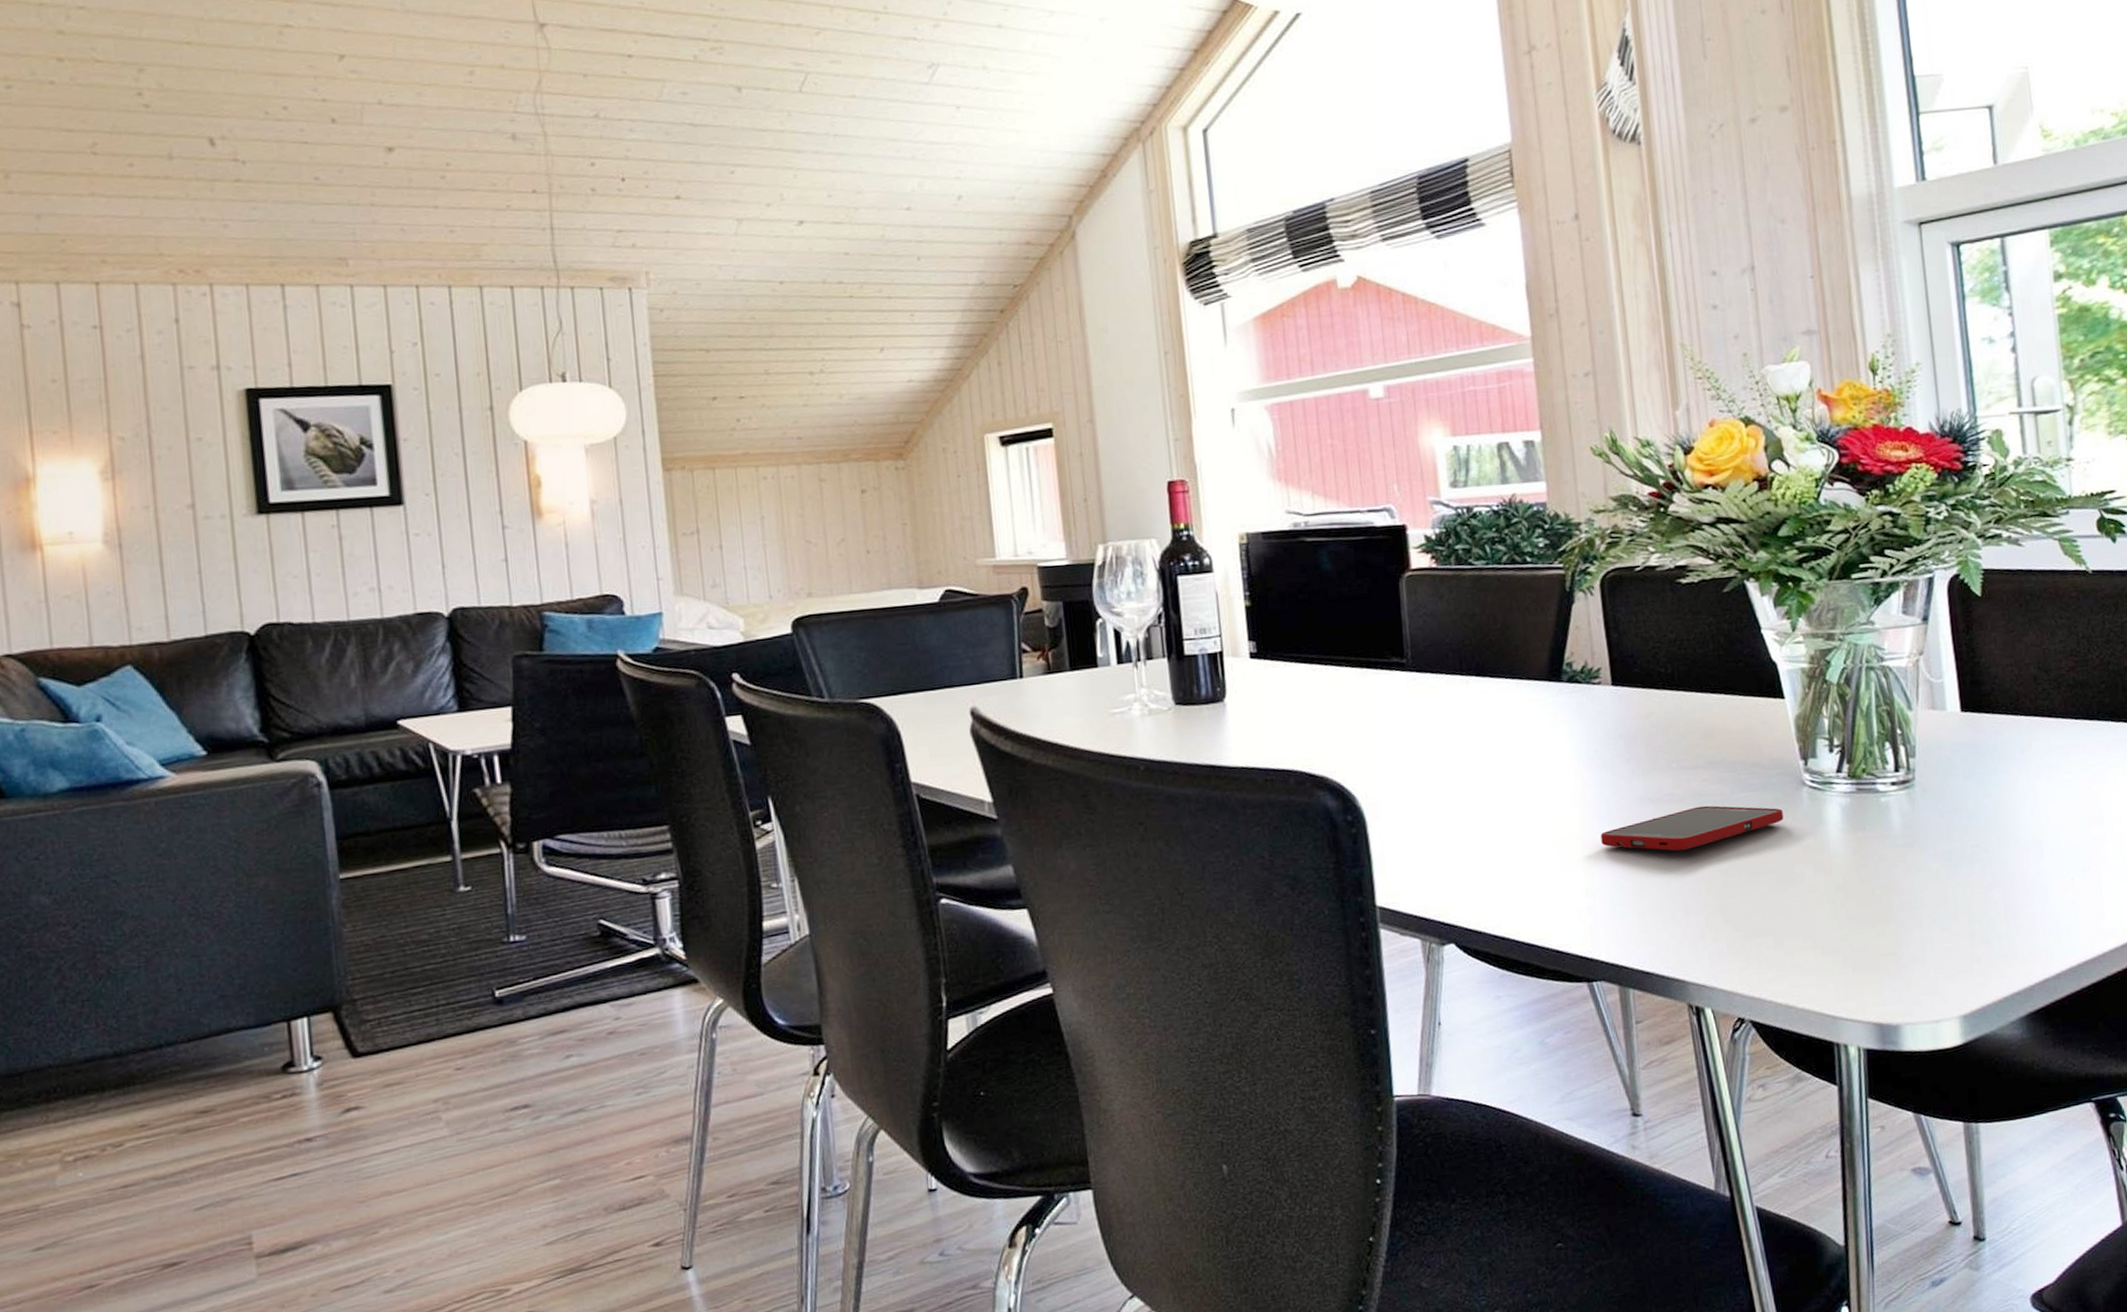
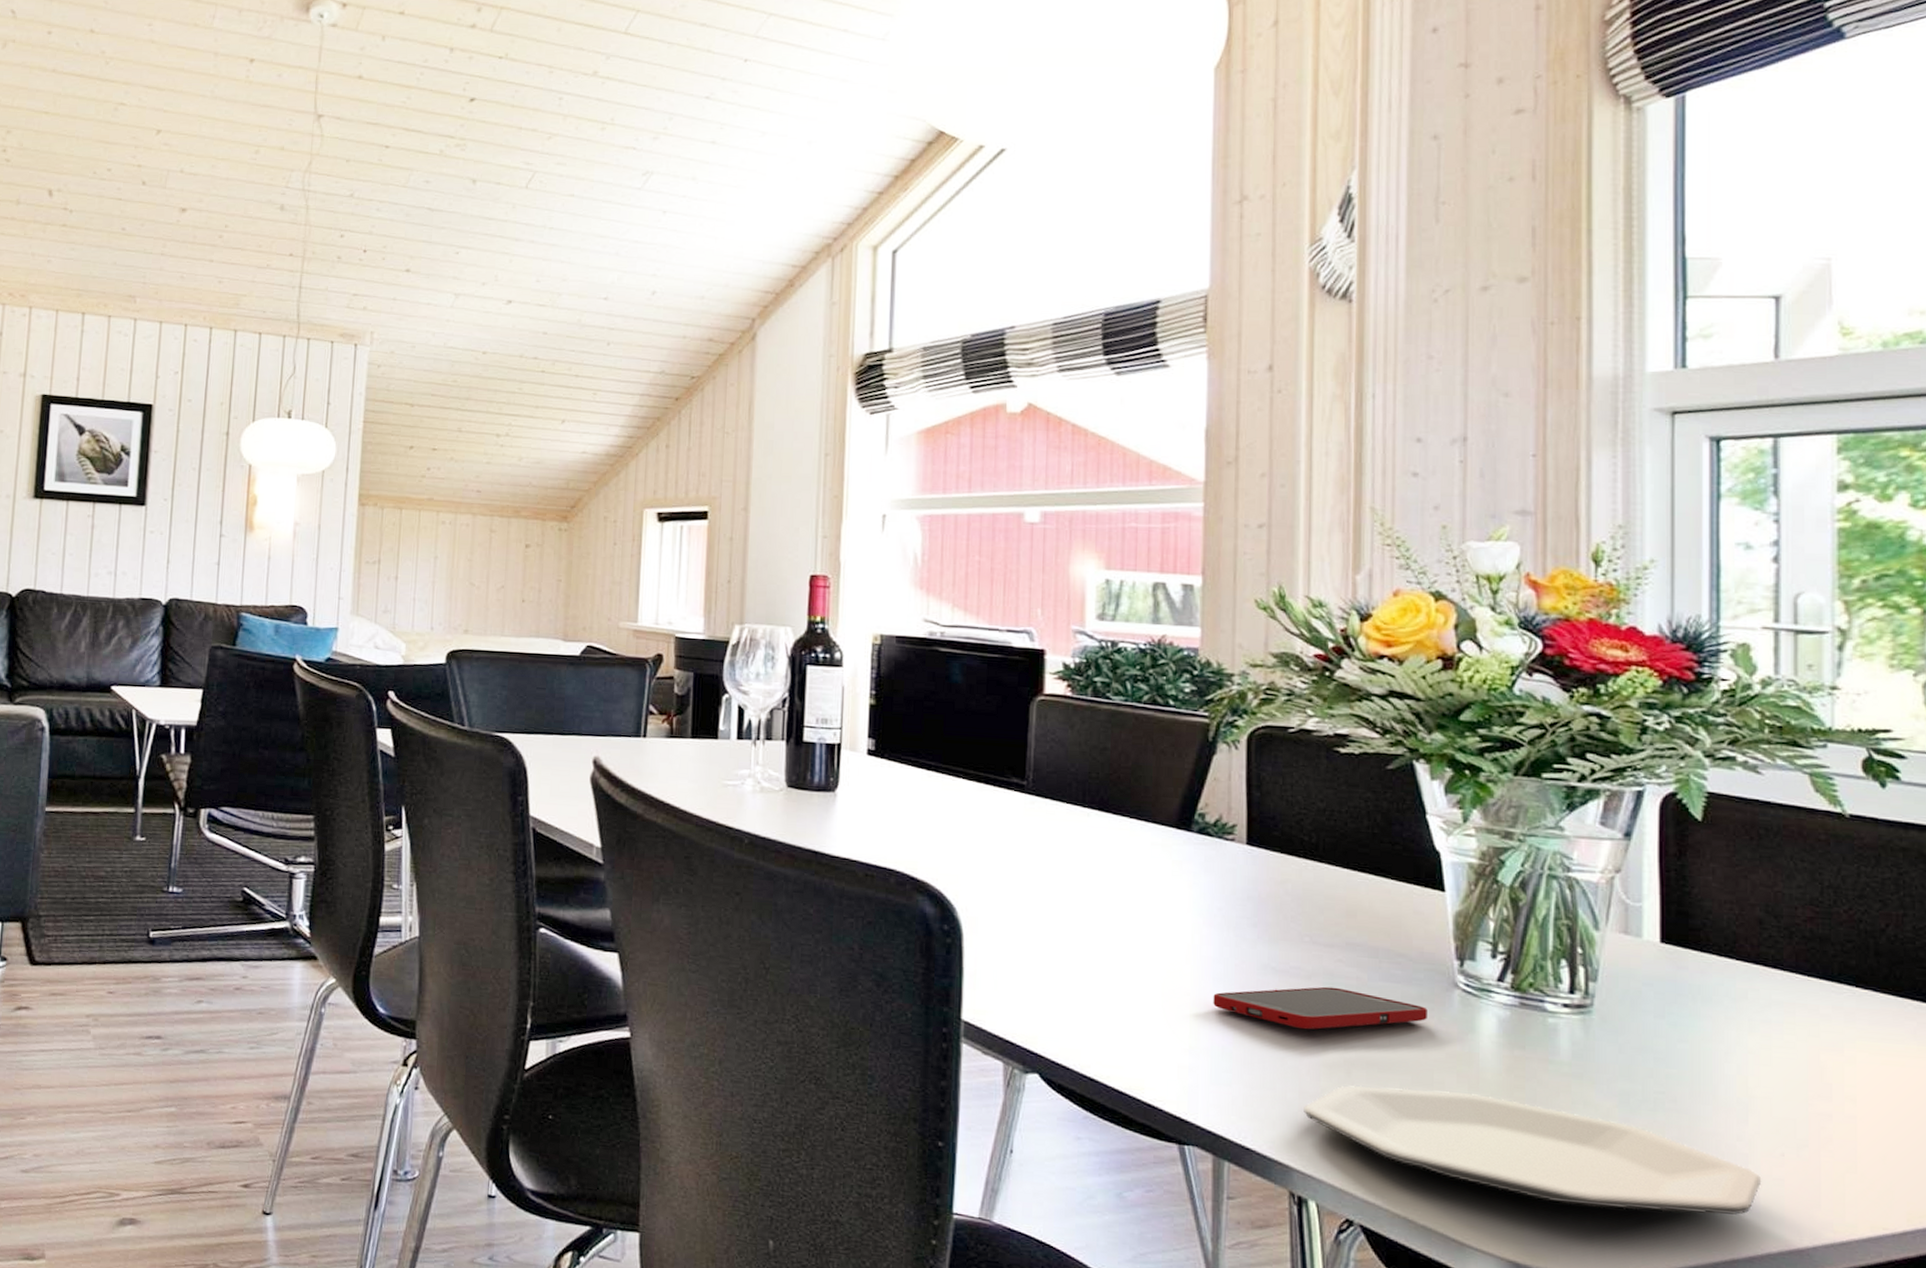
plate: none [1690,878,2059,962] -> present [1304,1085,1762,1215]

